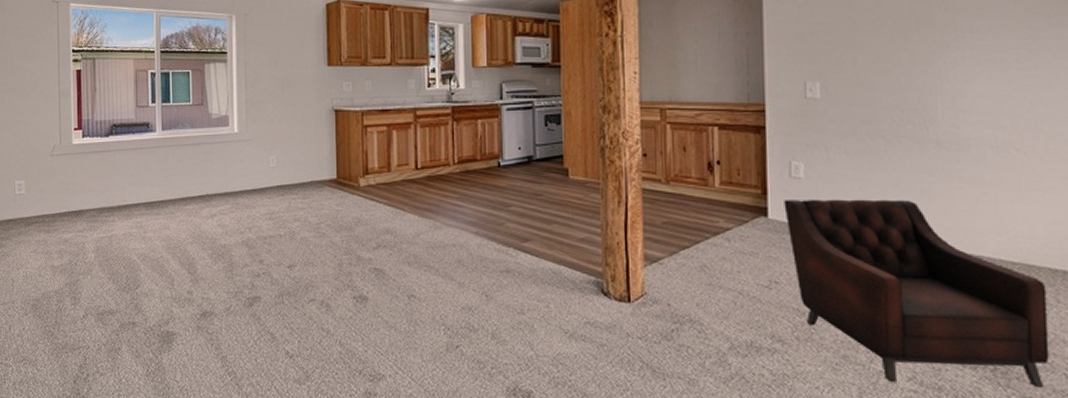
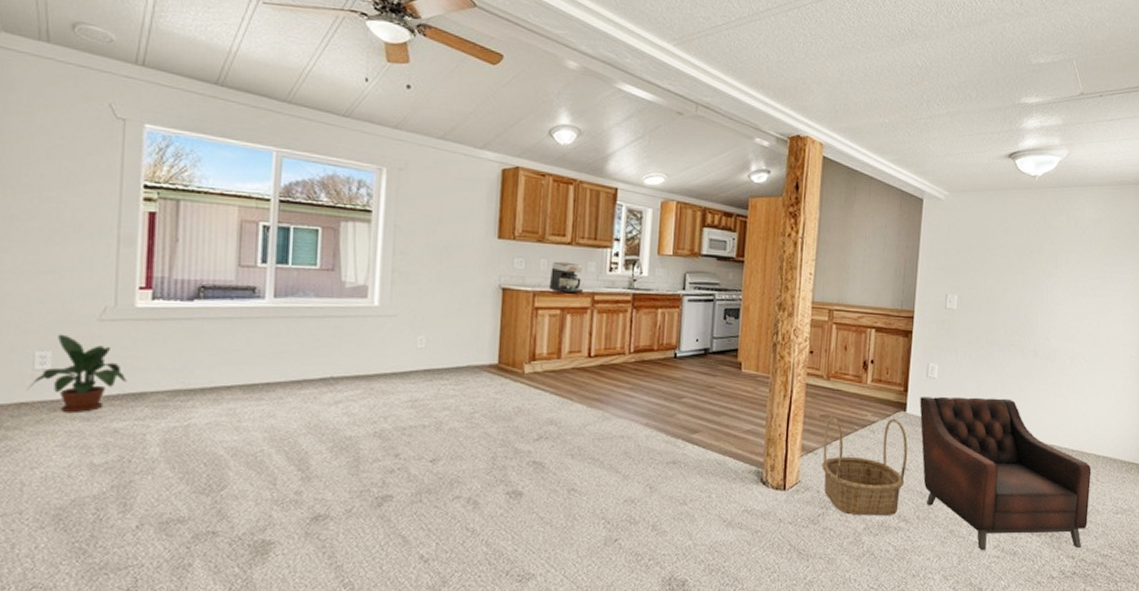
potted plant: none [12,167,71,226] -> present [28,334,127,412]
coffee maker: none [374,81,406,111] -> present [548,261,584,294]
basket: none [669,223,776,336] -> present [822,416,908,517]

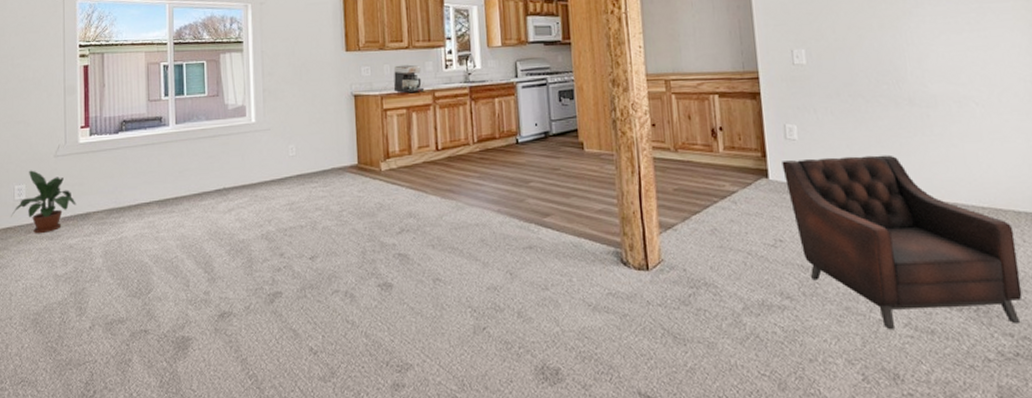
basket: present [822,416,908,517] -> none [680,186,781,294]

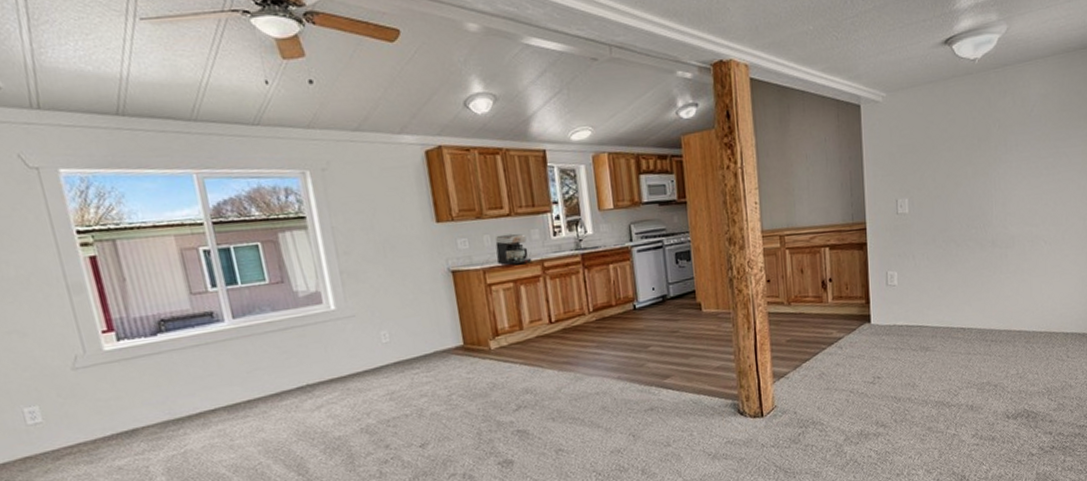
potted plant: present [11,170,76,233] -> none [27,388,117,459]
armchair: present [782,154,1023,329] -> none [883,293,1062,441]

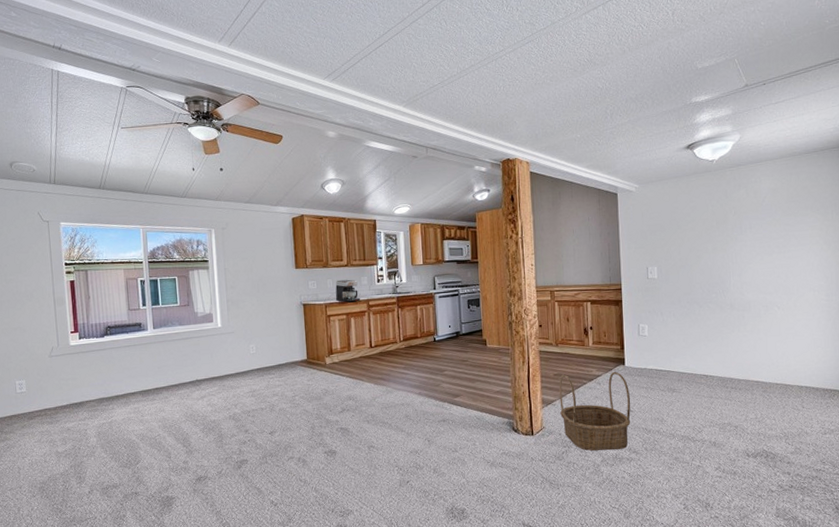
basket: none [792,331,878,430] -> present [559,371,631,451]

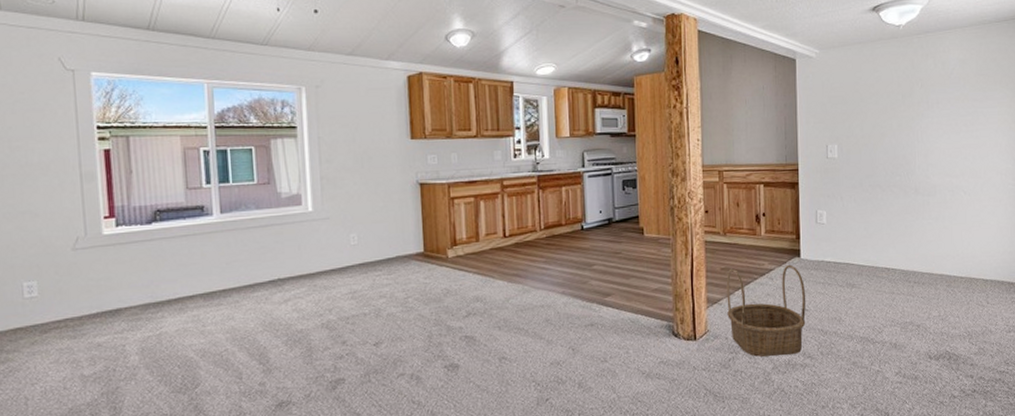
coffee maker: present [335,279,361,303] -> none [461,153,493,182]

